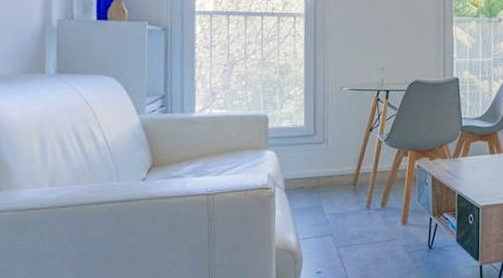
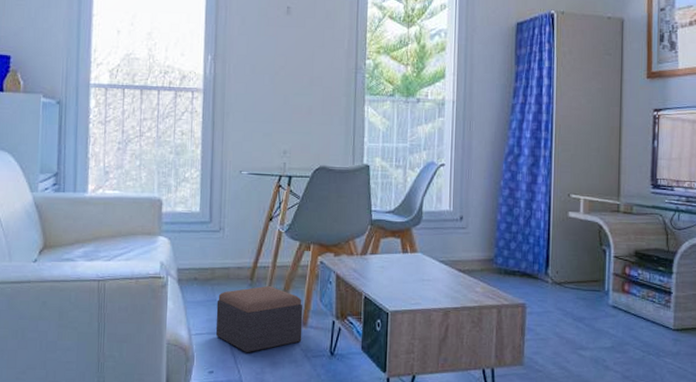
footstool: none [322,189,403,253] -> present [215,285,303,353]

